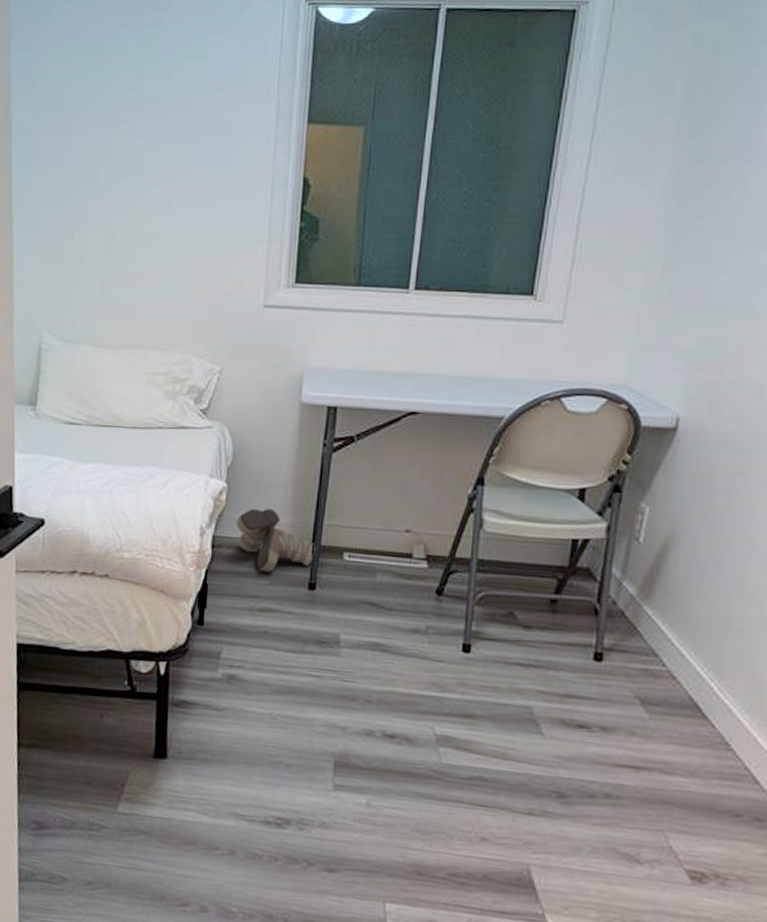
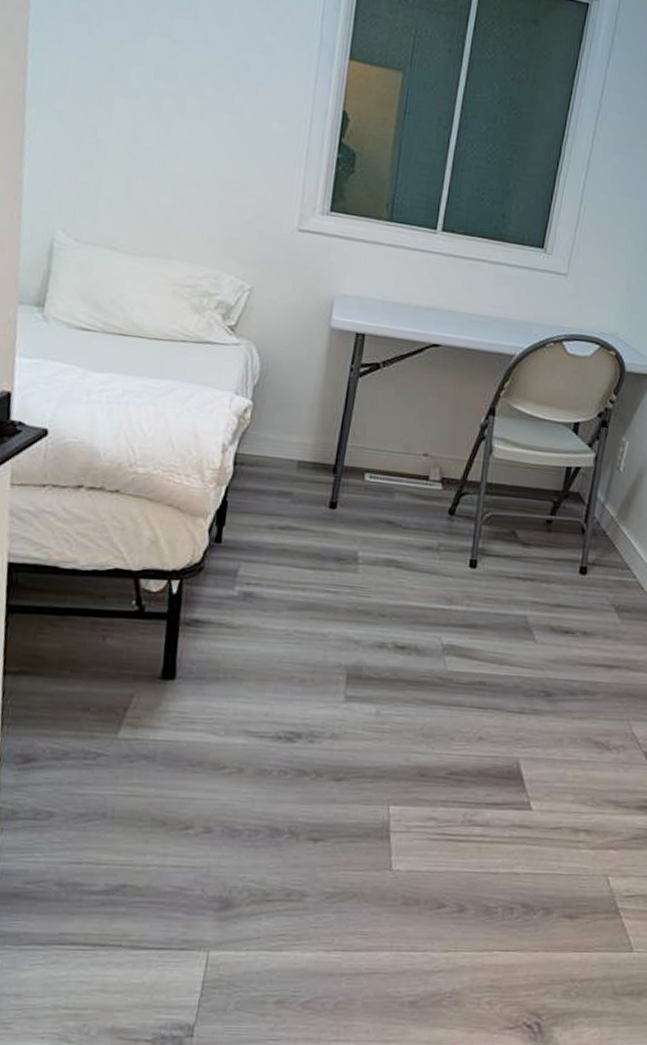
boots: present [236,508,315,572] -> none [260,427,338,491]

